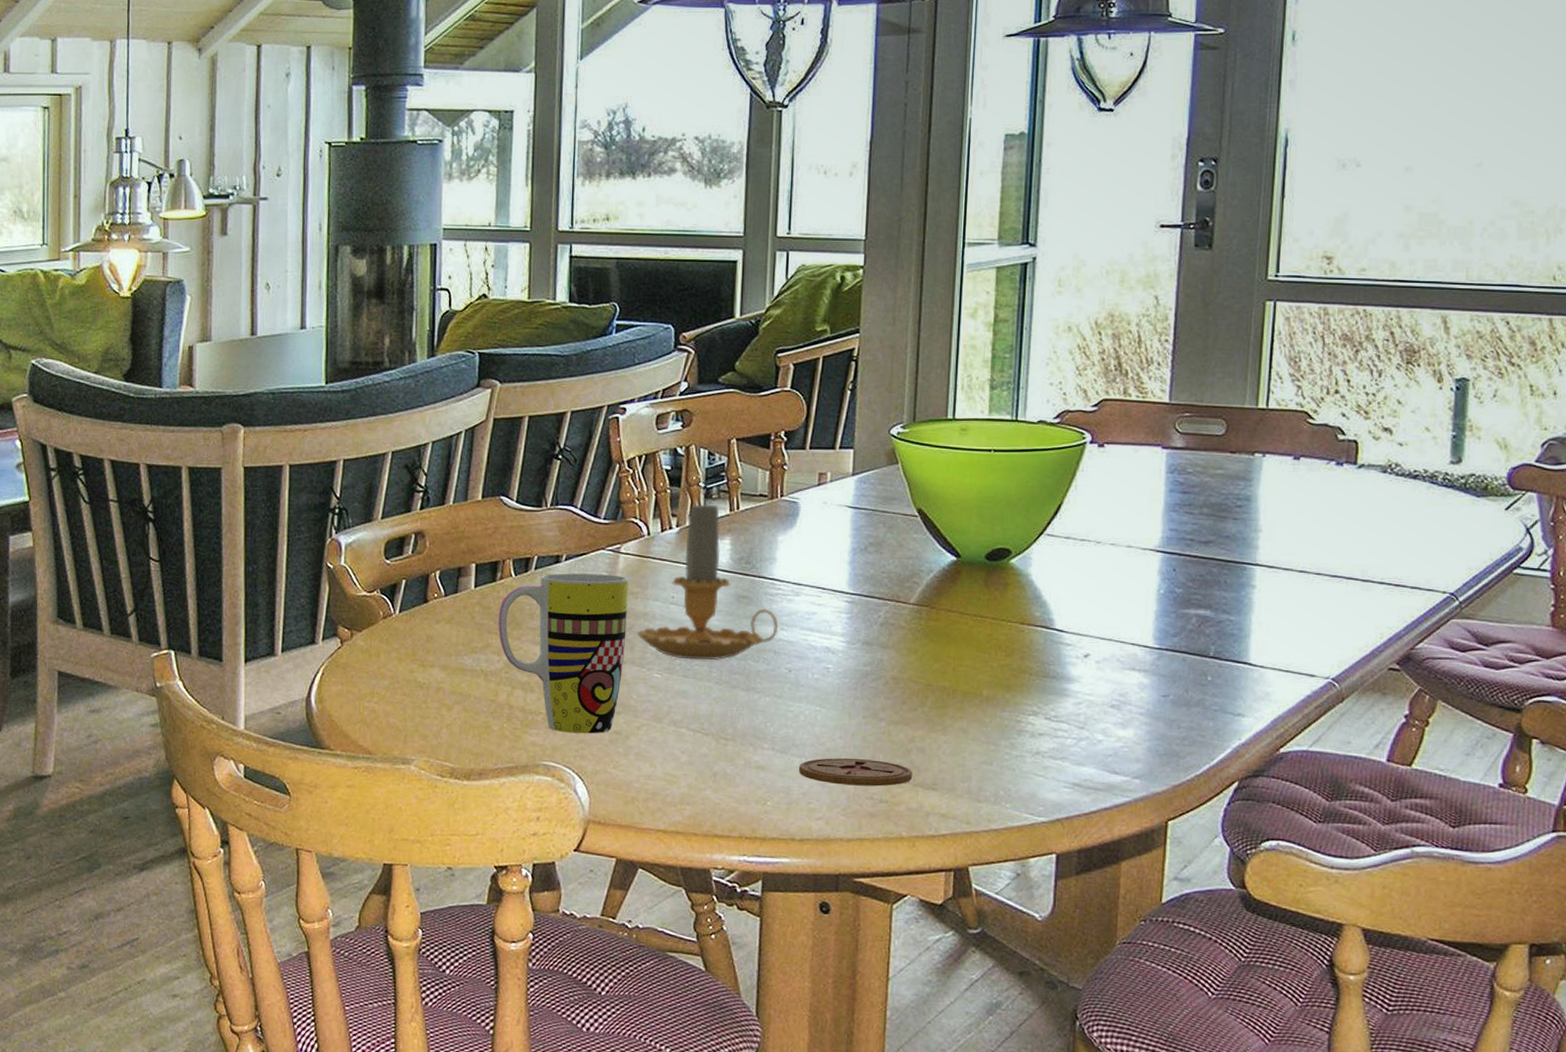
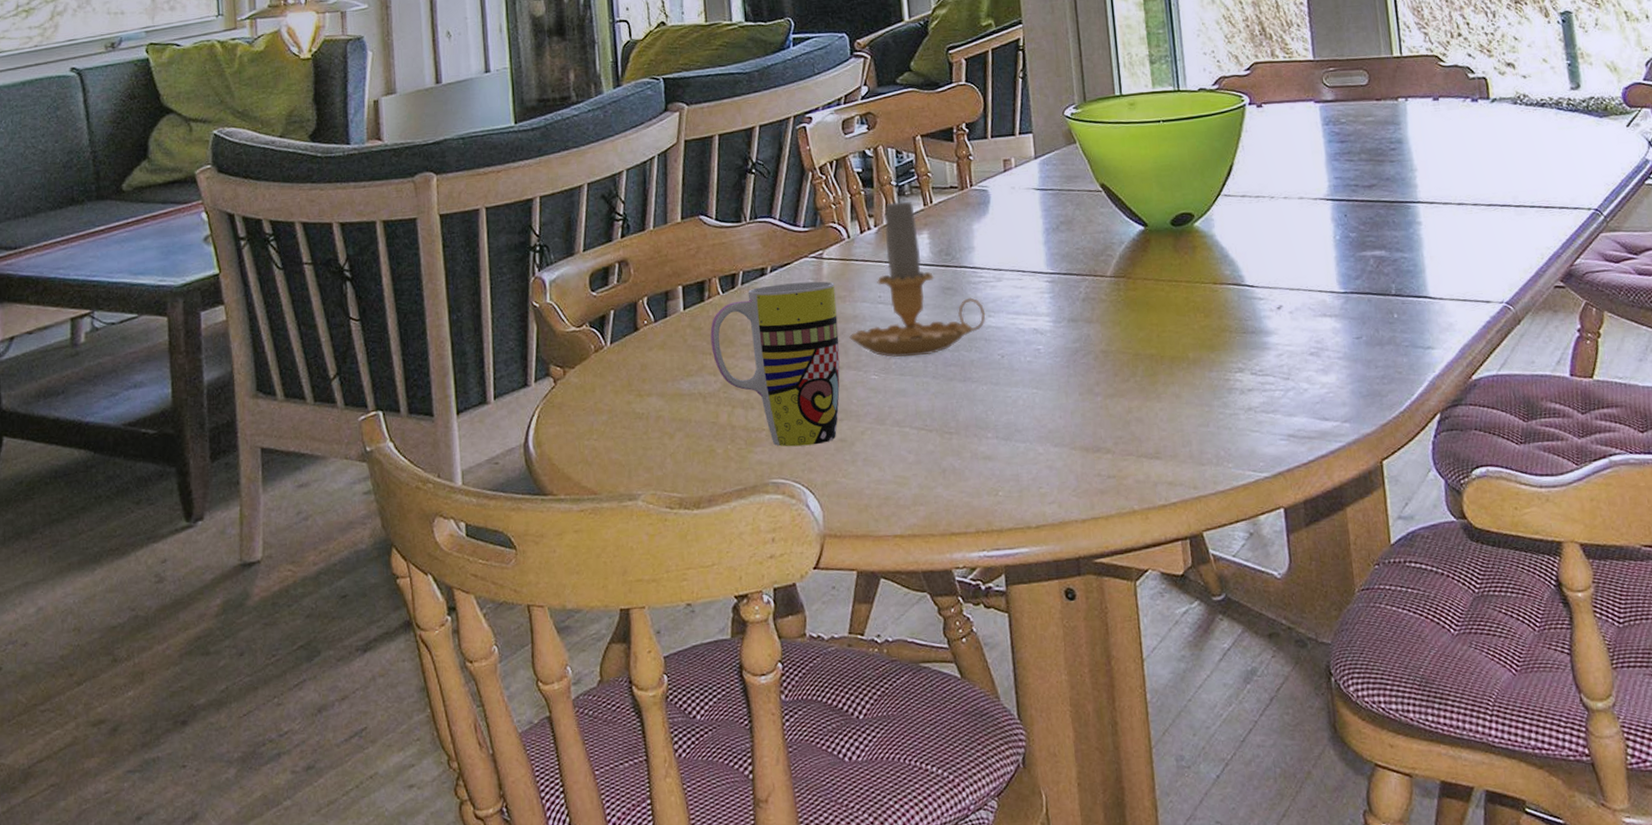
coaster: present [799,758,913,787] -> none [1025,435,1136,466]

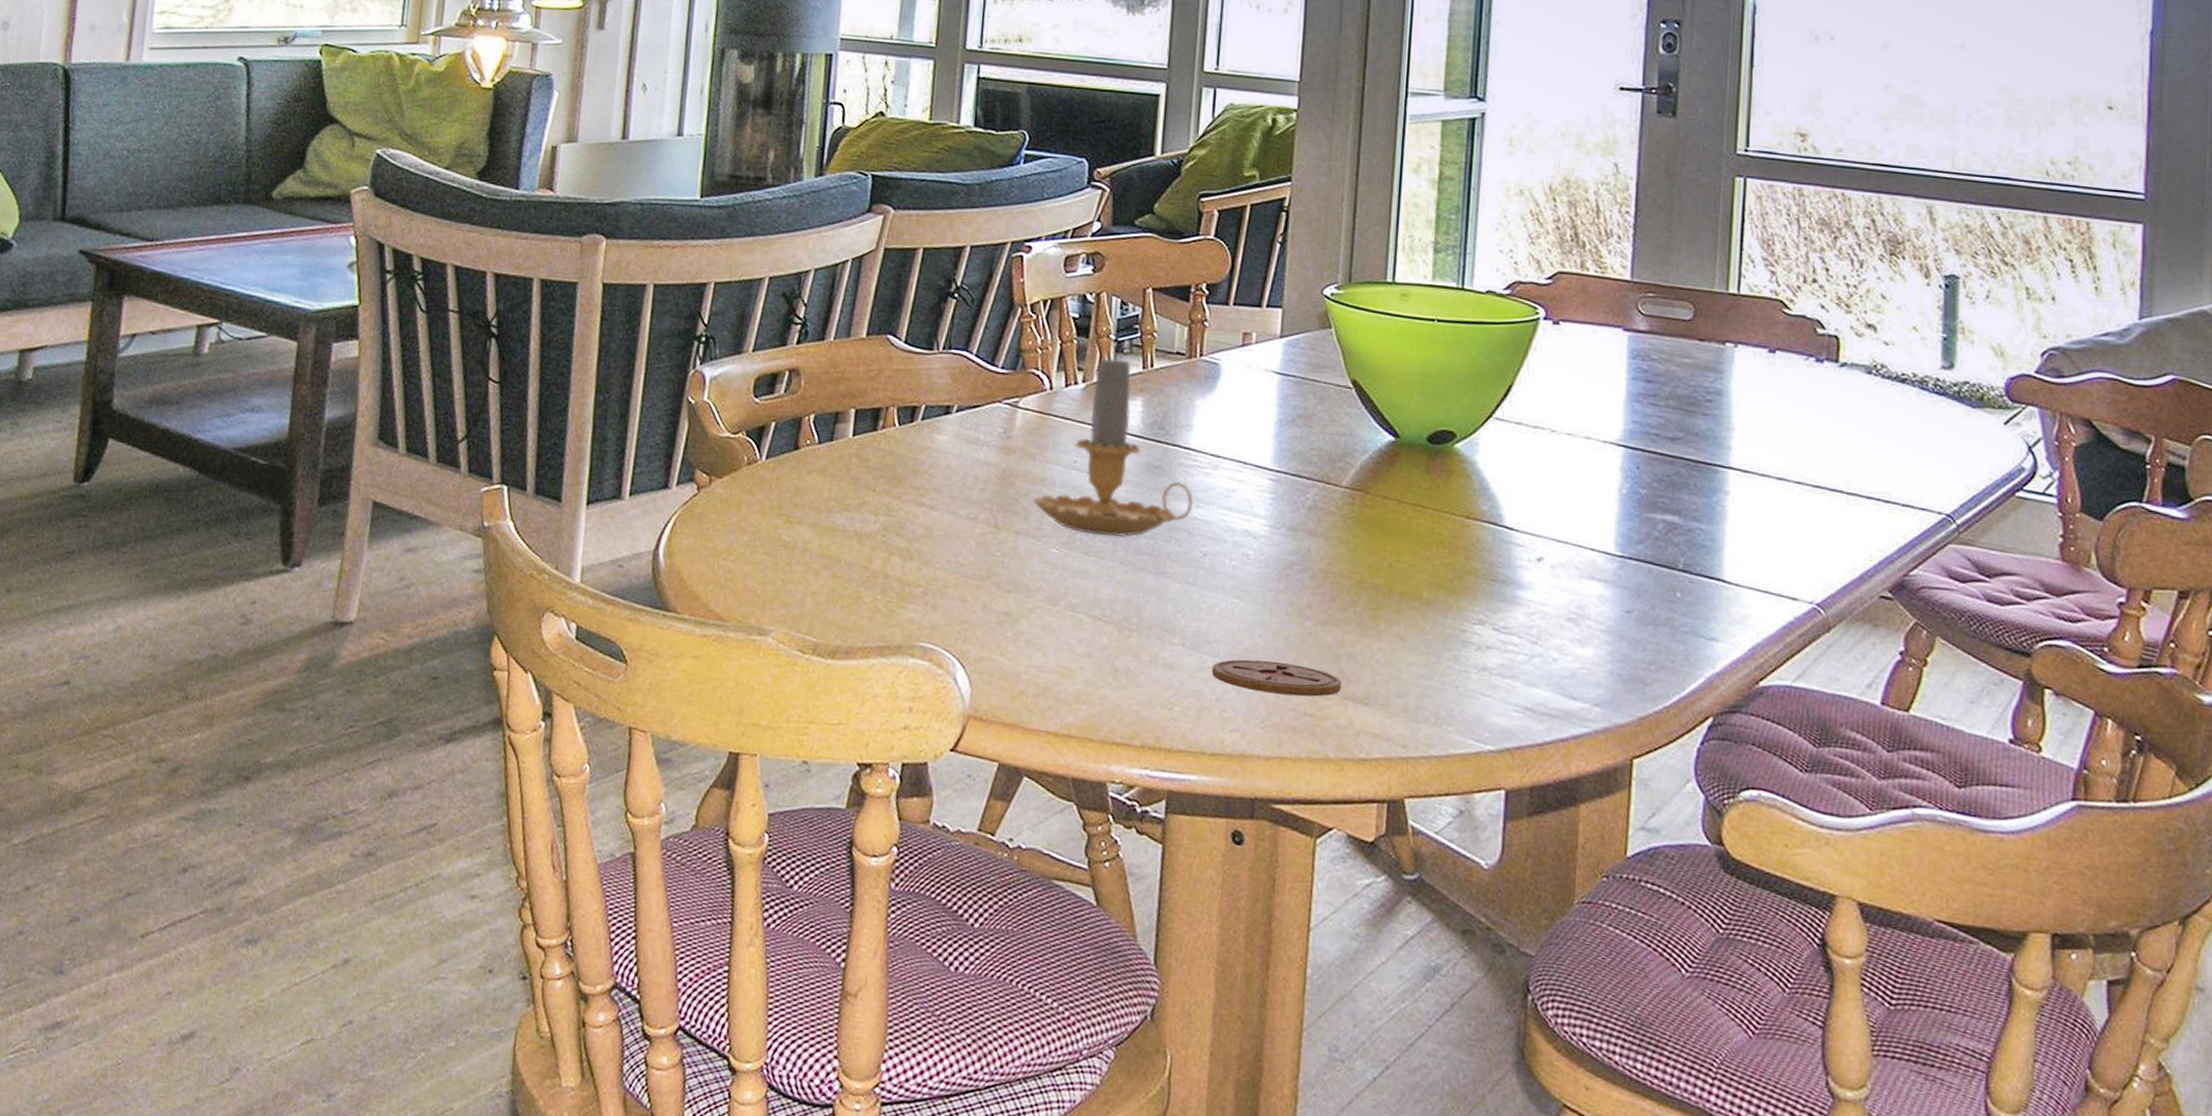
mug: present [710,281,840,447] -> none [876,426,1026,614]
coaster: none [1025,435,1136,466] -> present [1212,659,1342,697]

